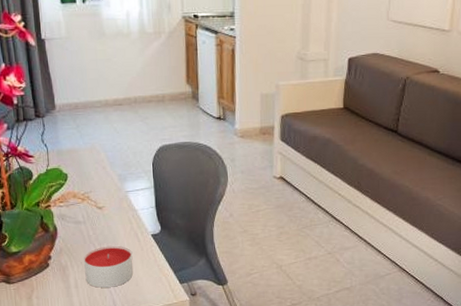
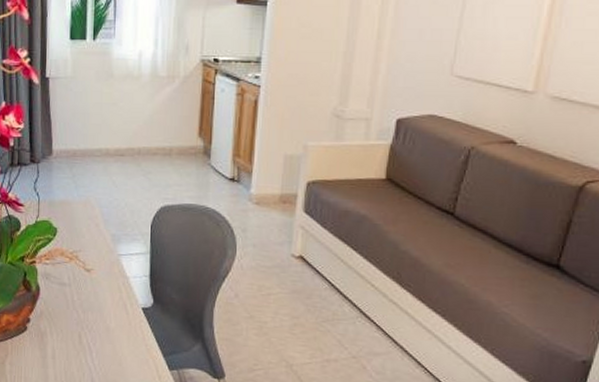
candle: present [84,245,133,288] -> none [64,314,117,364]

